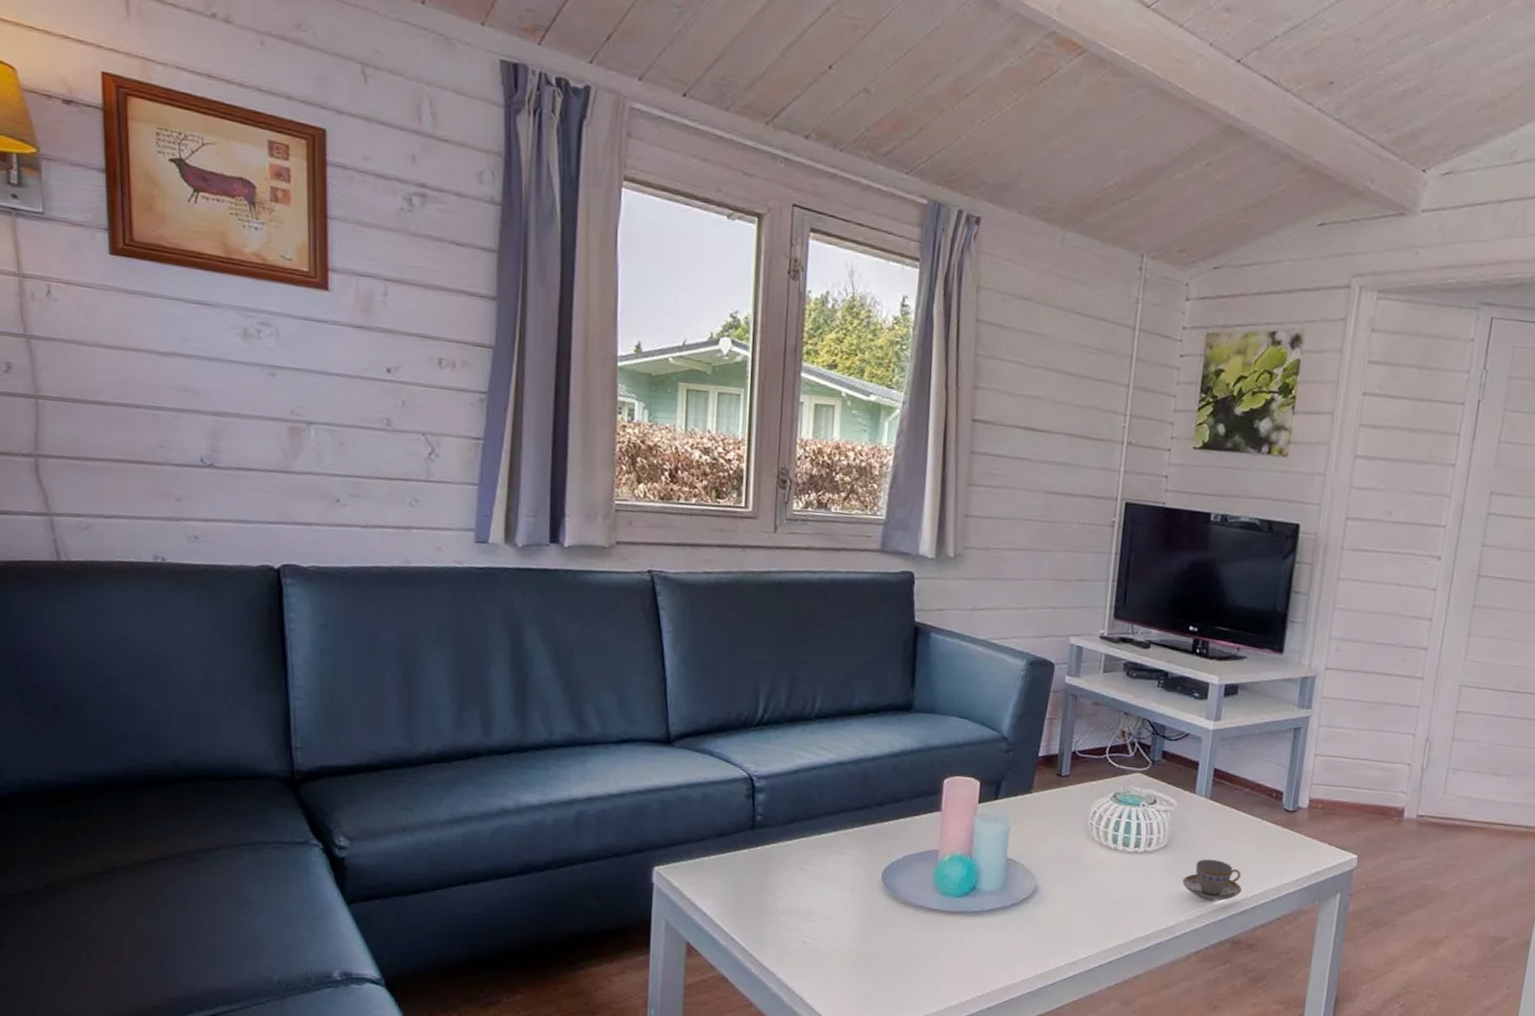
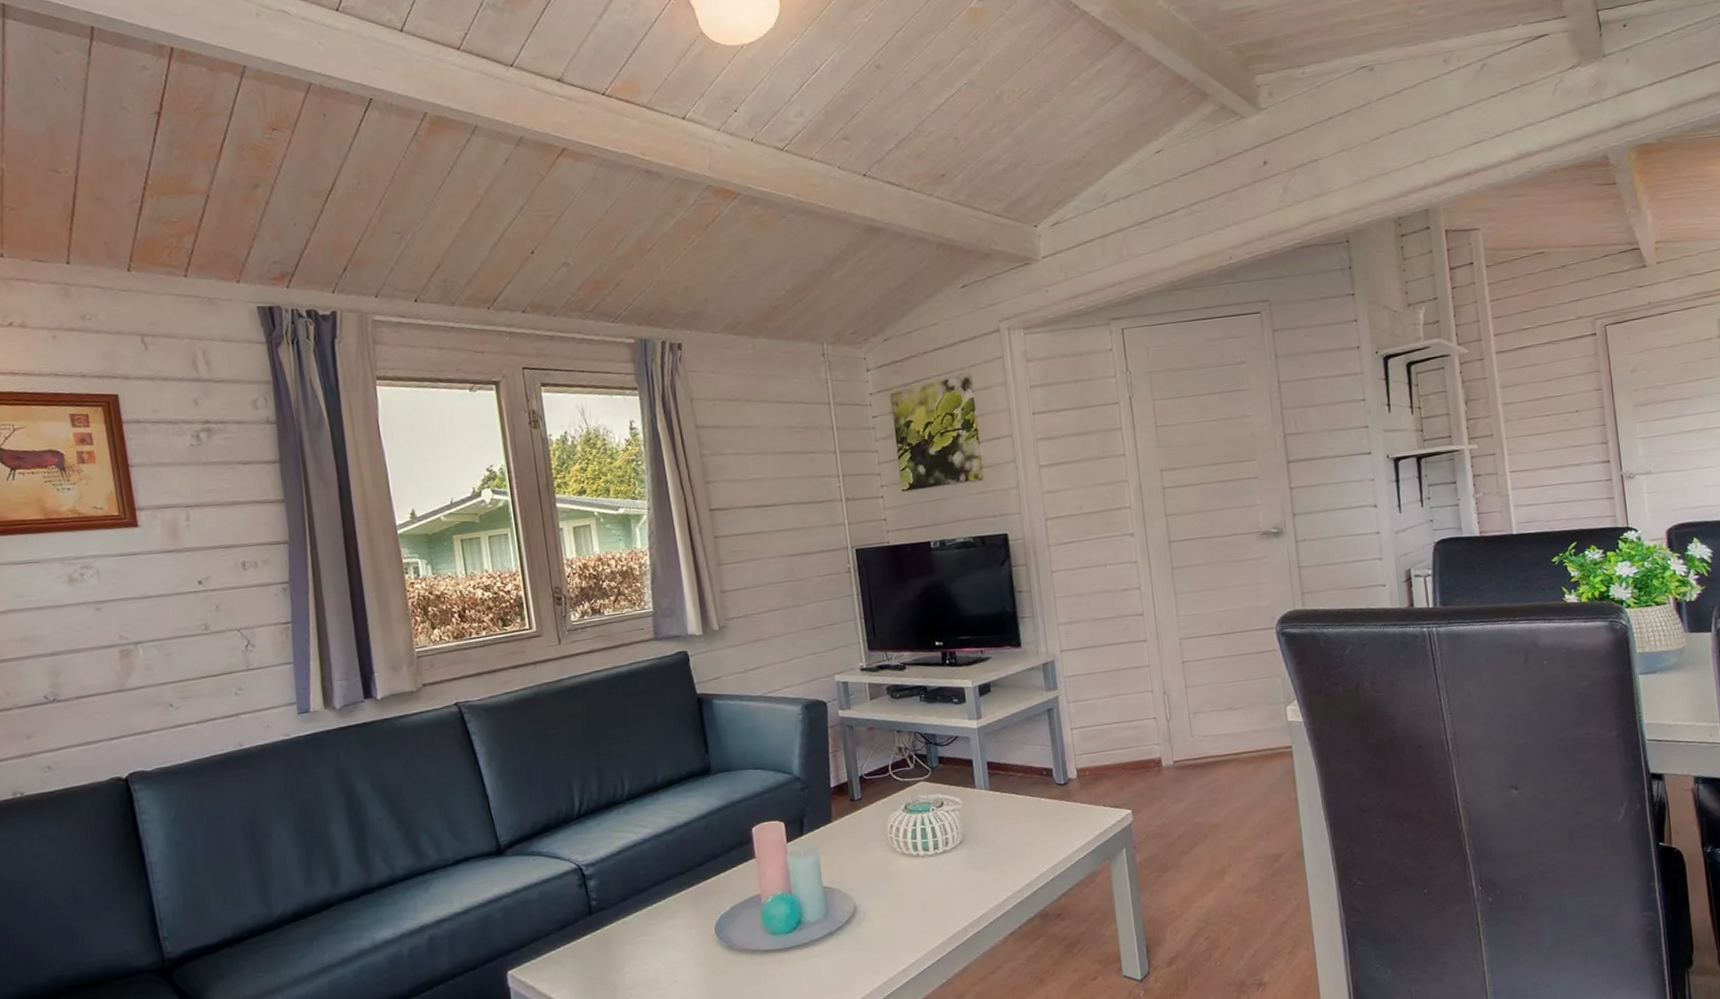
teacup: present [1182,859,1242,901] -> none [983,843,1038,883]

